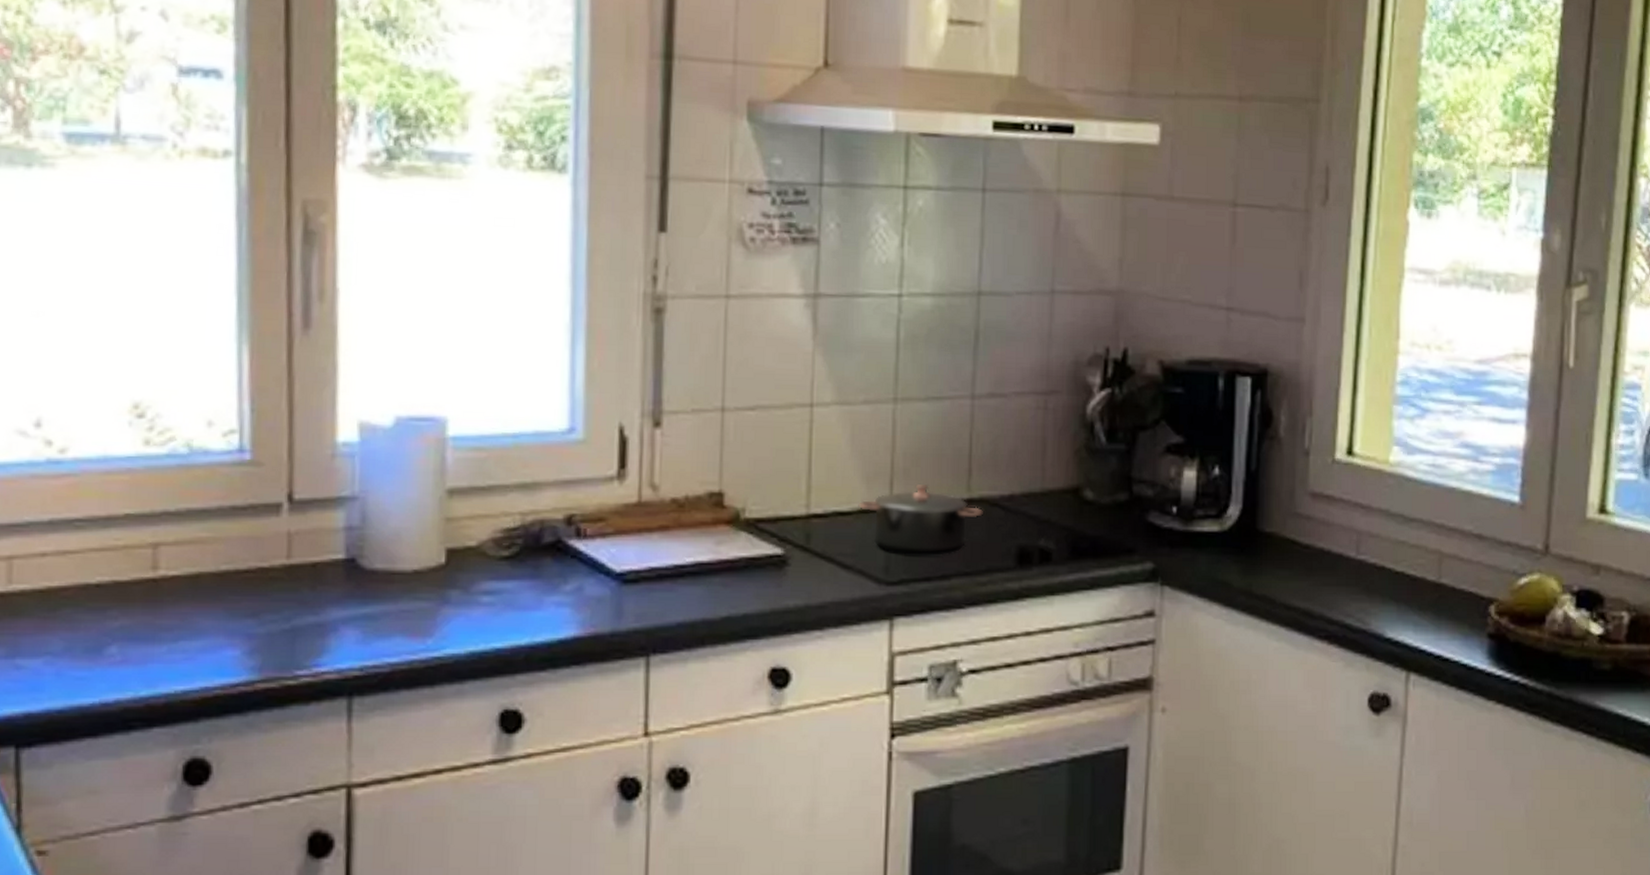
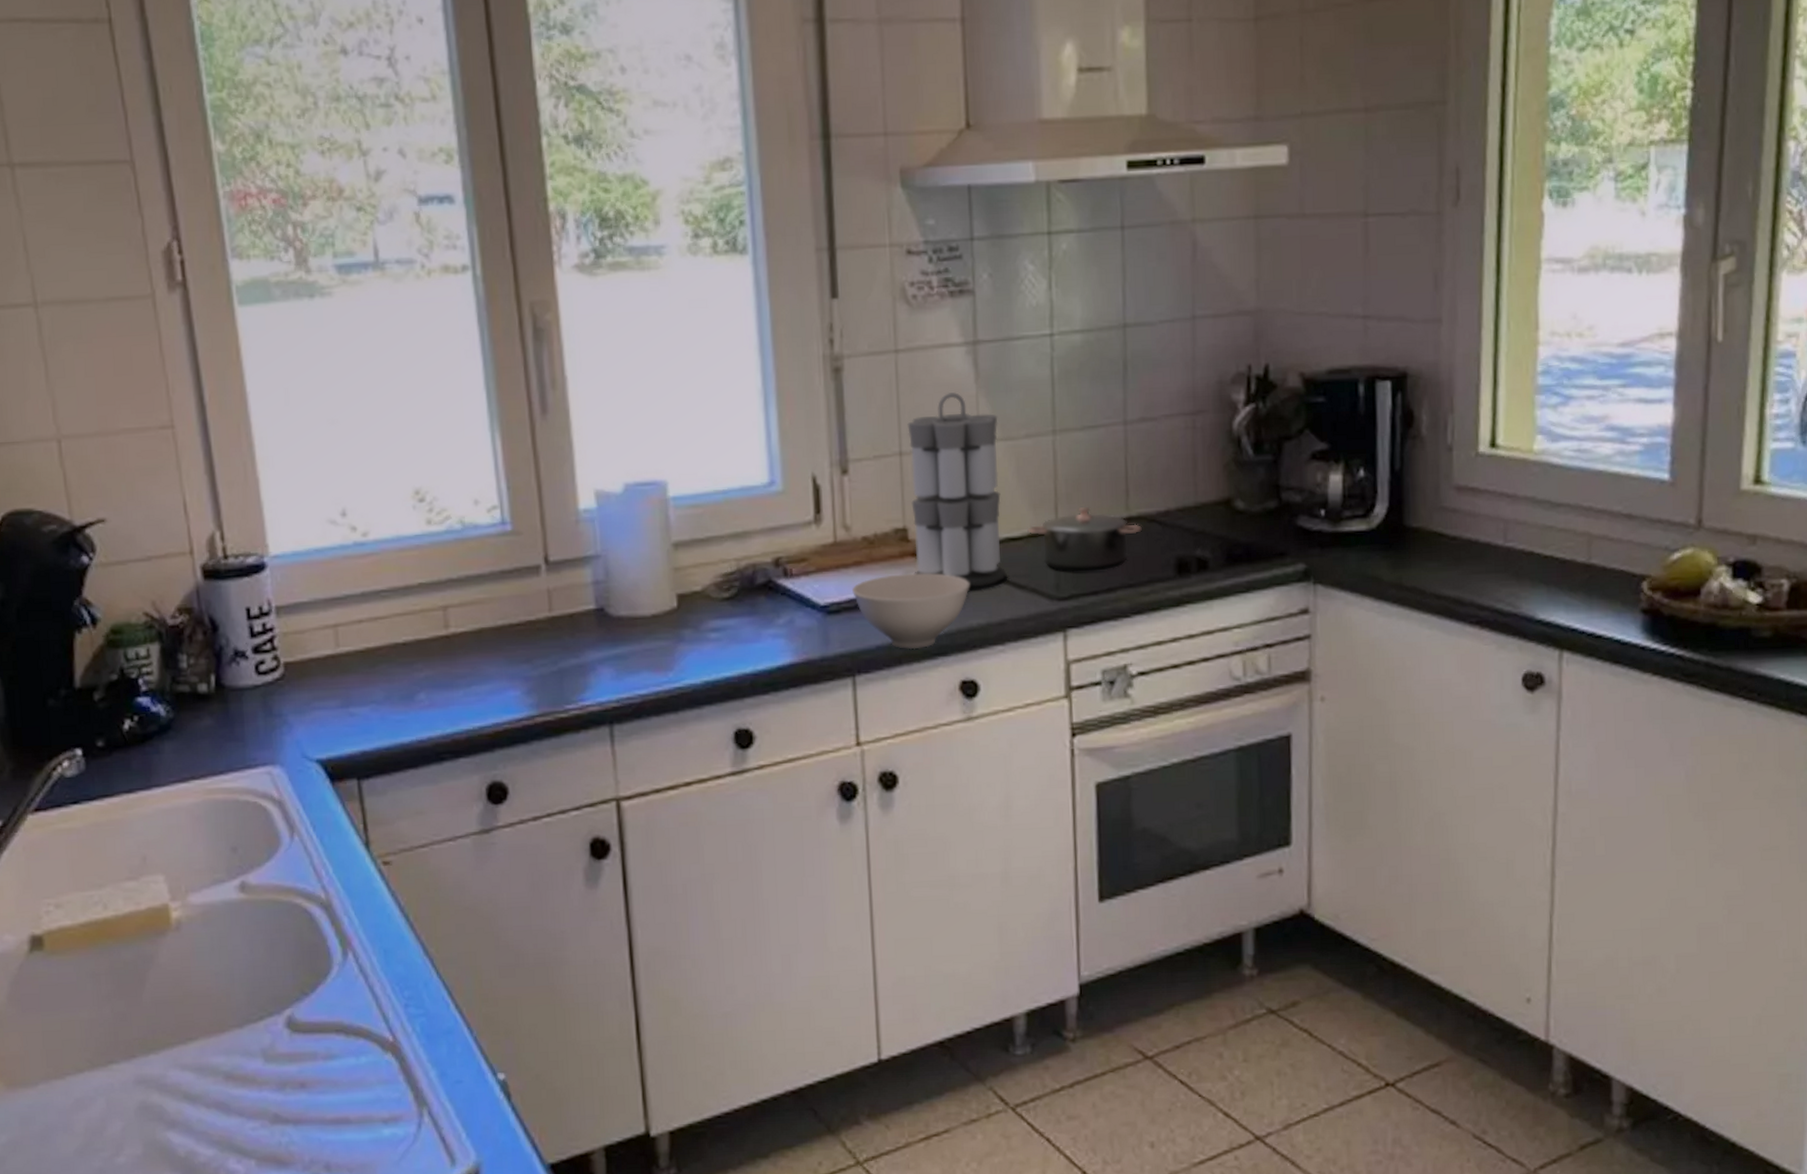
bowl: none [654,543,790,630] -> present [852,573,970,650]
spice rack: none [727,347,835,568] -> present [907,392,1008,591]

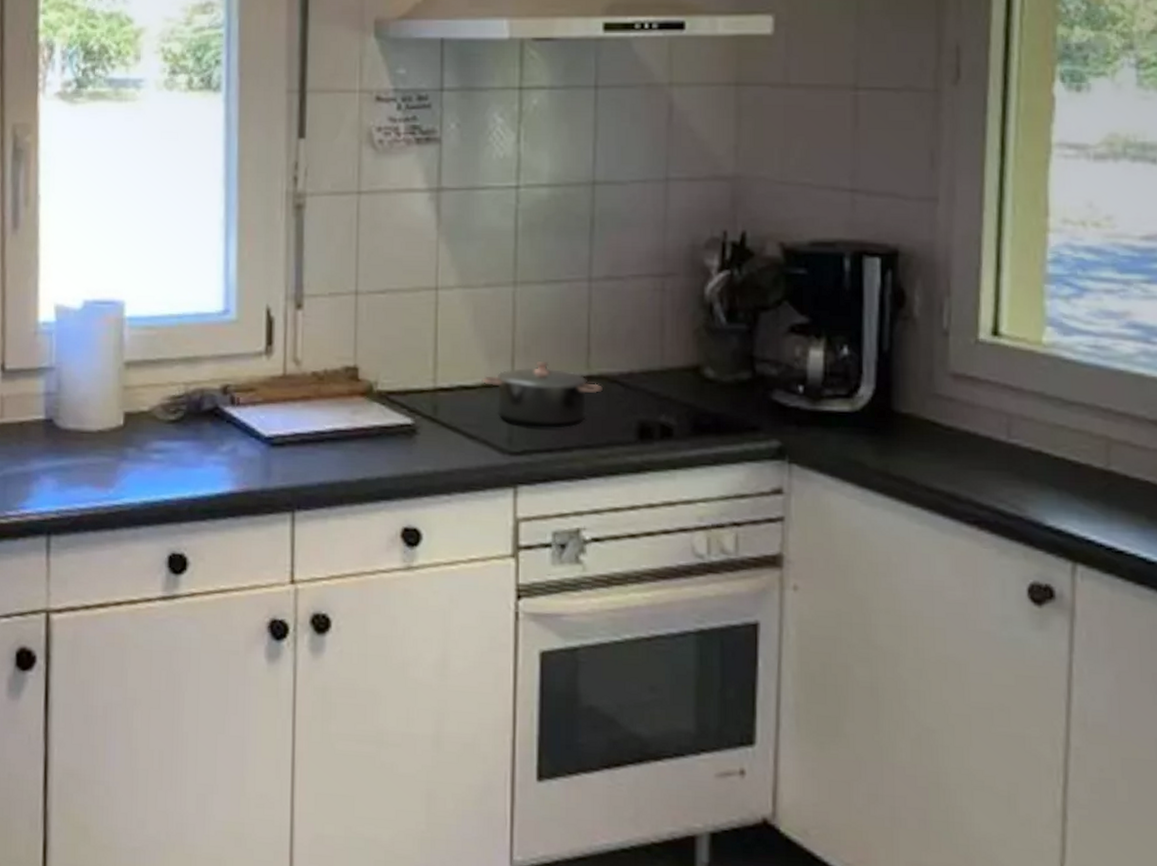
bowl: present [852,573,970,650] -> none [298,412,419,491]
spice rack: present [907,392,1008,591] -> none [361,237,459,437]

